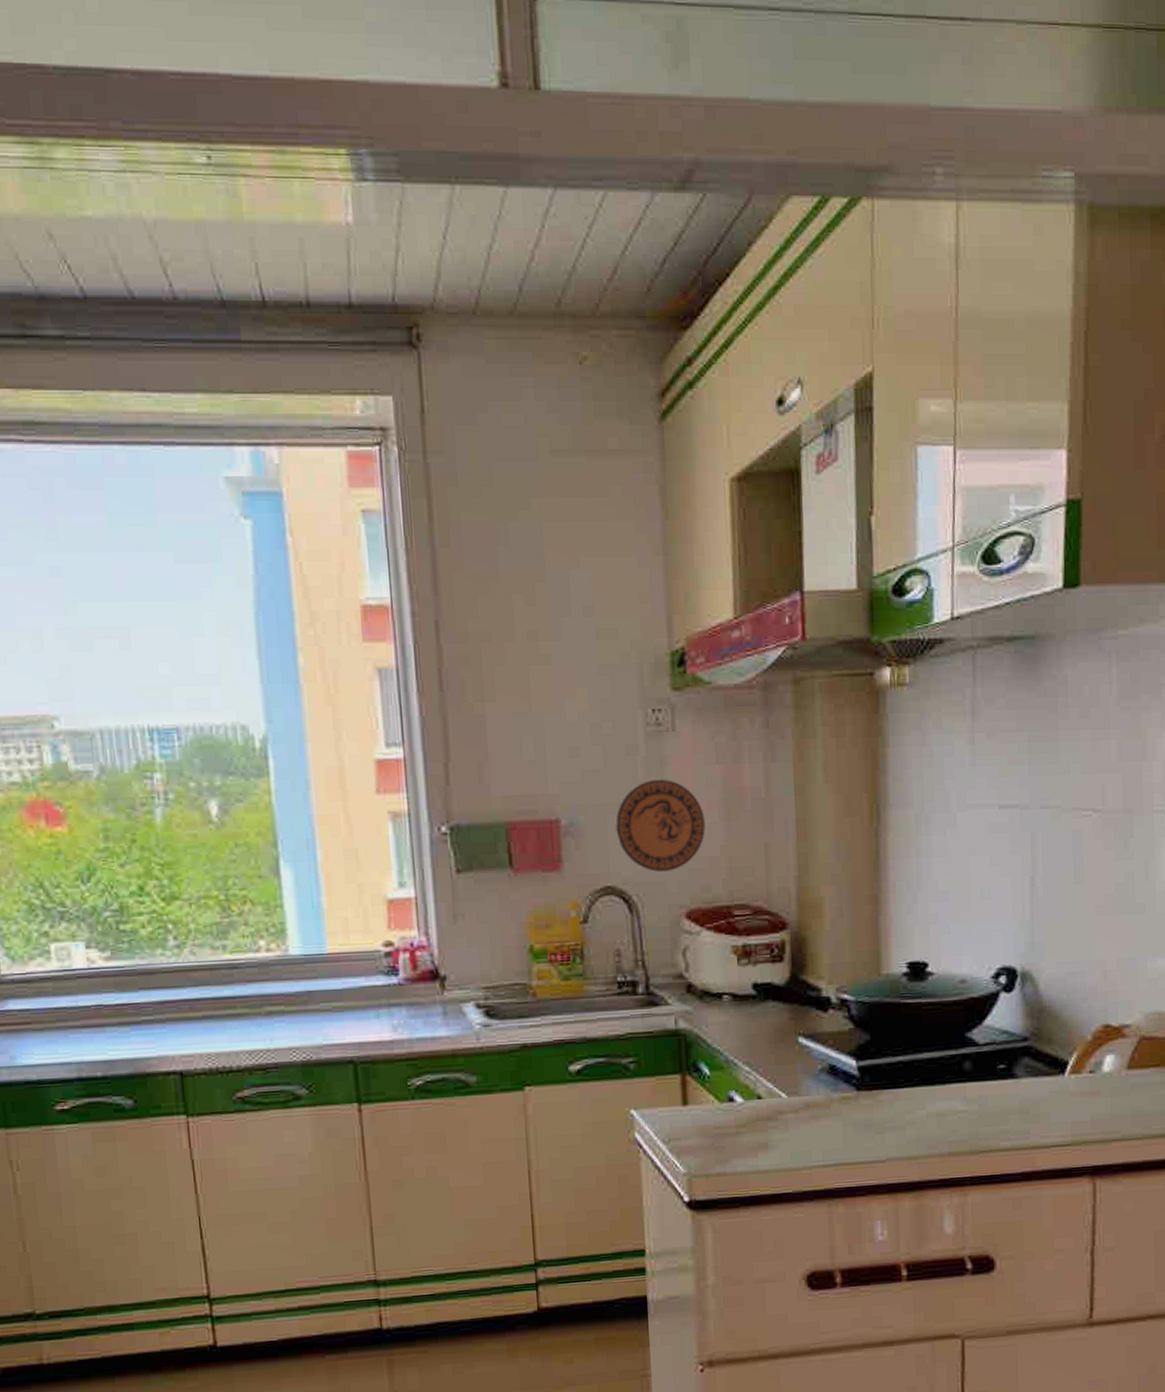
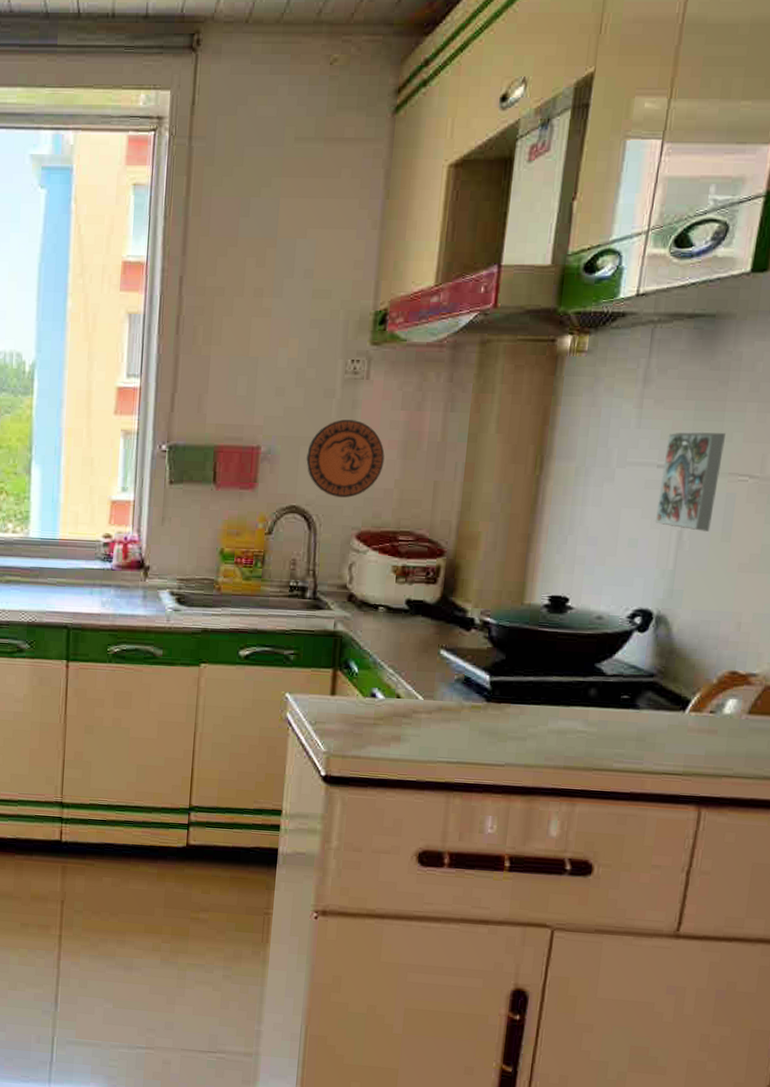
decorative tile: none [1004,764,1064,875] -> present [654,432,726,532]

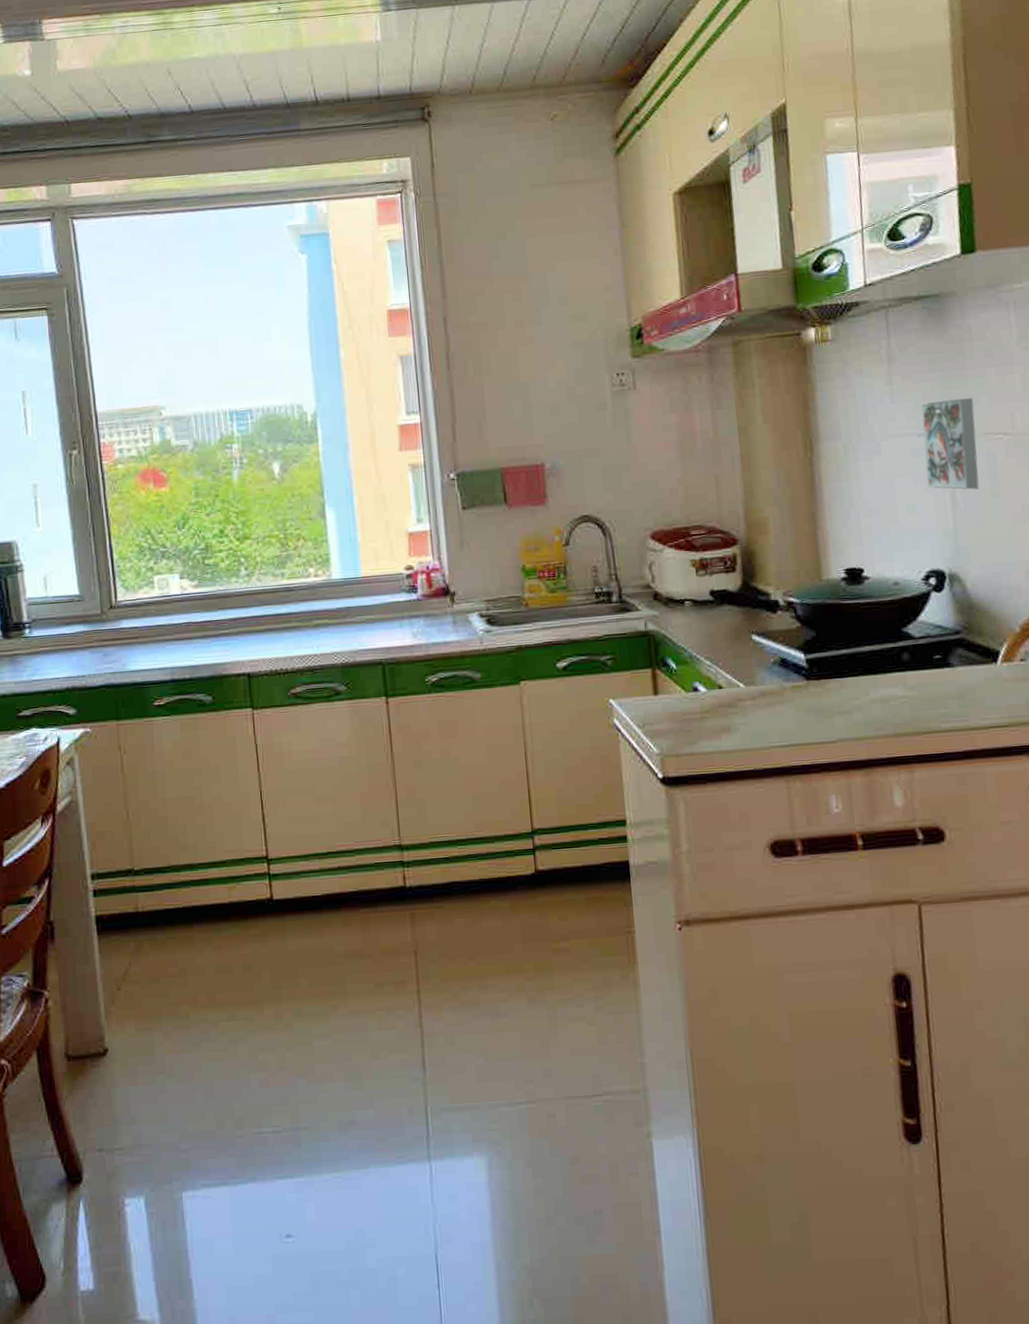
decorative plate: present [306,419,385,498] -> none [590,428,664,502]

